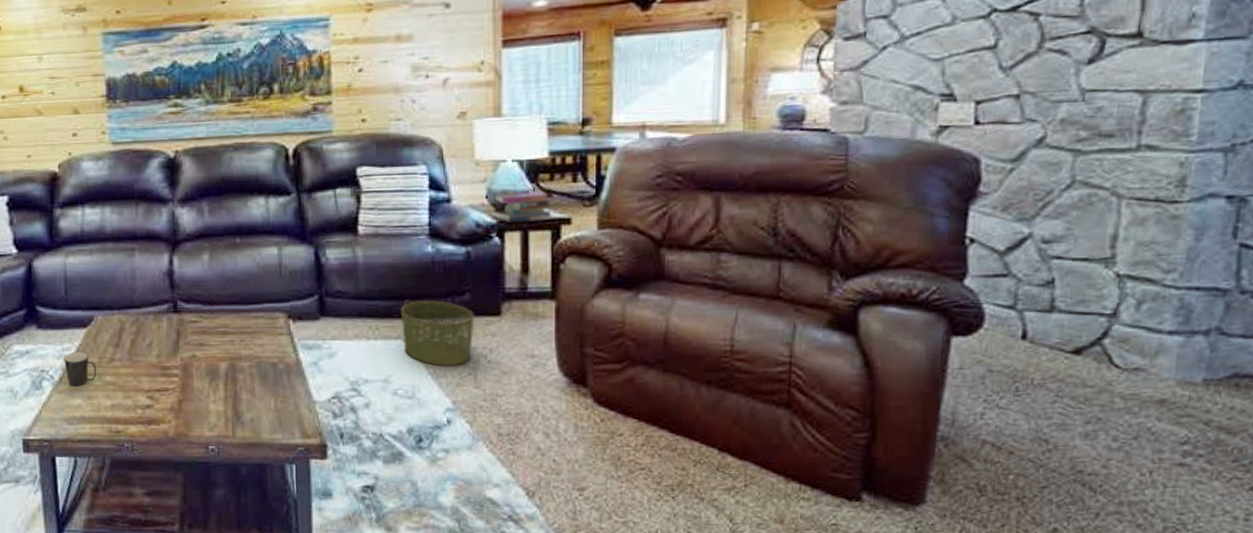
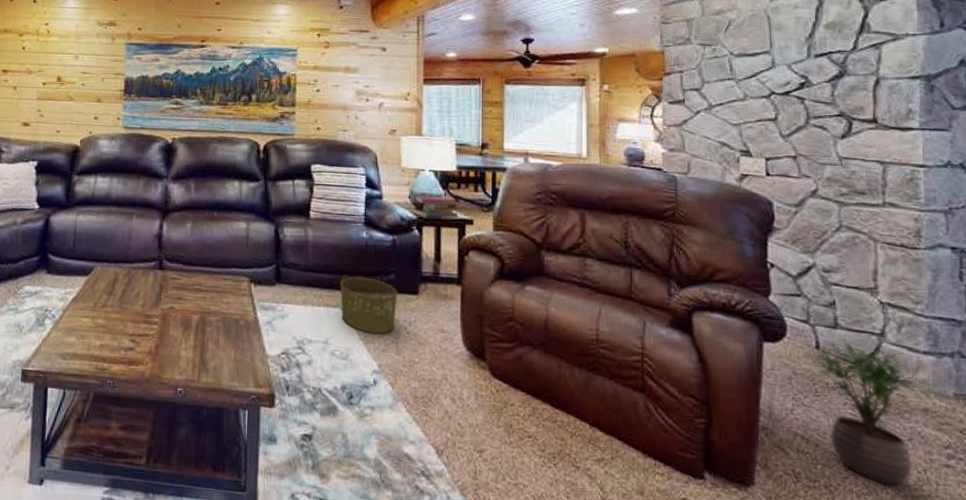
mug: present [64,351,97,390] -> none [65,295,92,329]
potted plant: none [994,328,1197,493] -> present [796,340,950,487]

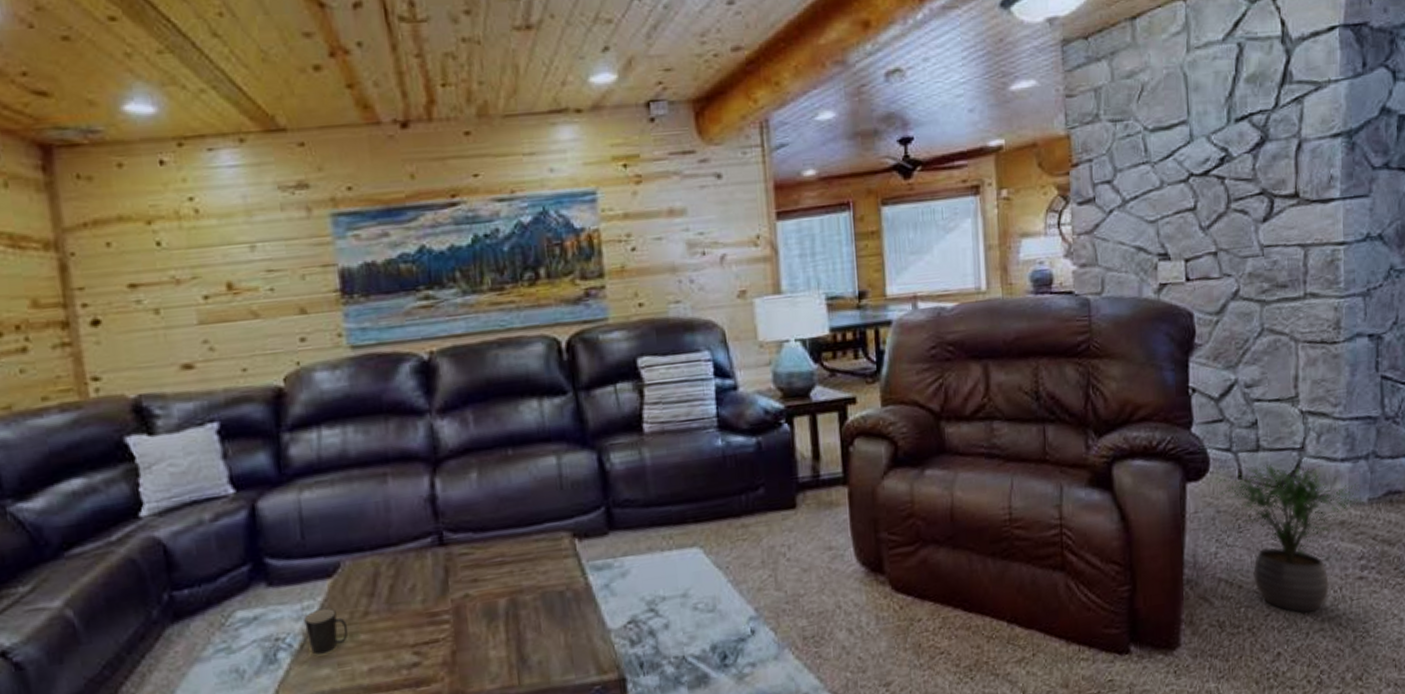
mug: none [65,295,92,329] -> present [304,607,349,658]
basket: present [339,275,398,335] -> none [693,498,771,572]
books: present [412,195,459,220] -> none [778,371,838,407]

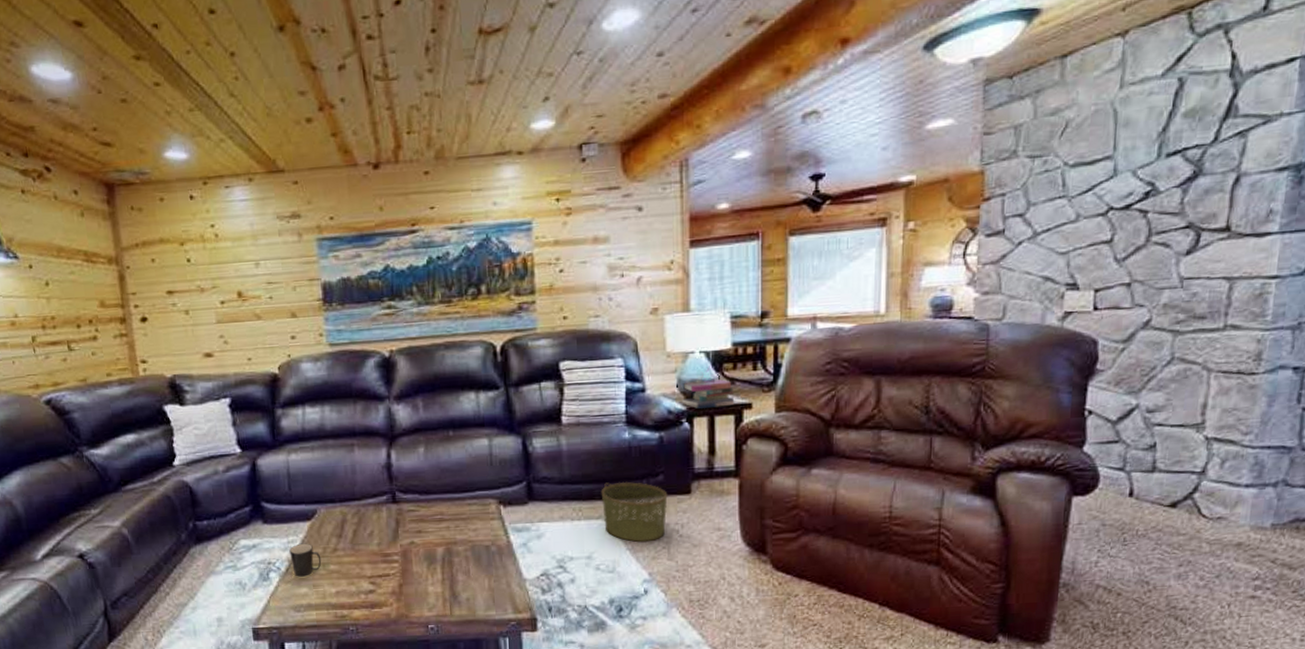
basket: none [693,498,771,572] -> present [601,481,668,542]
books: none [778,371,838,407] -> present [681,379,735,409]
potted plant: present [1219,464,1365,613] -> none [1106,485,1267,624]

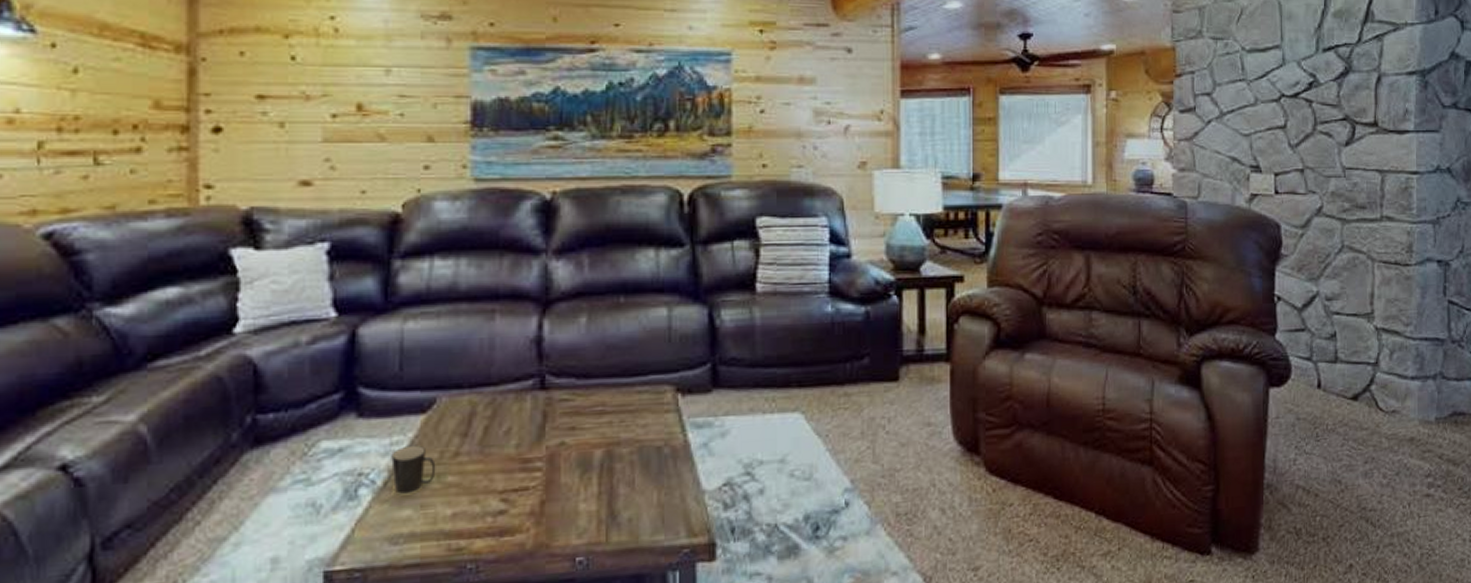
basket: present [601,481,668,542] -> none [798,365,874,441]
books: present [681,379,735,409] -> none [889,247,946,280]

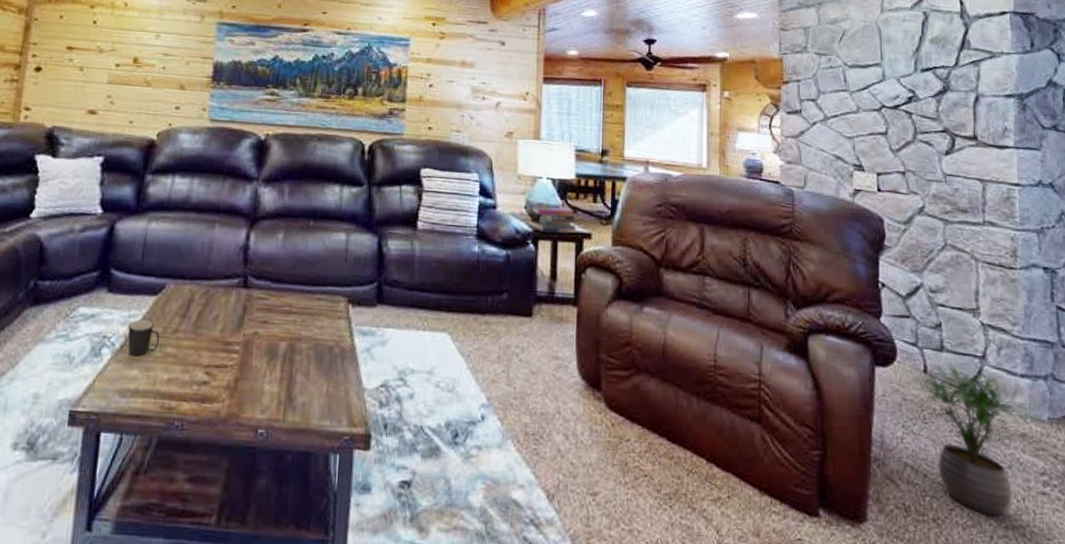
books: none [889,247,946,280] -> present [528,205,576,234]
potted plant: none [1299,376,1432,527] -> present [905,364,1045,518]

